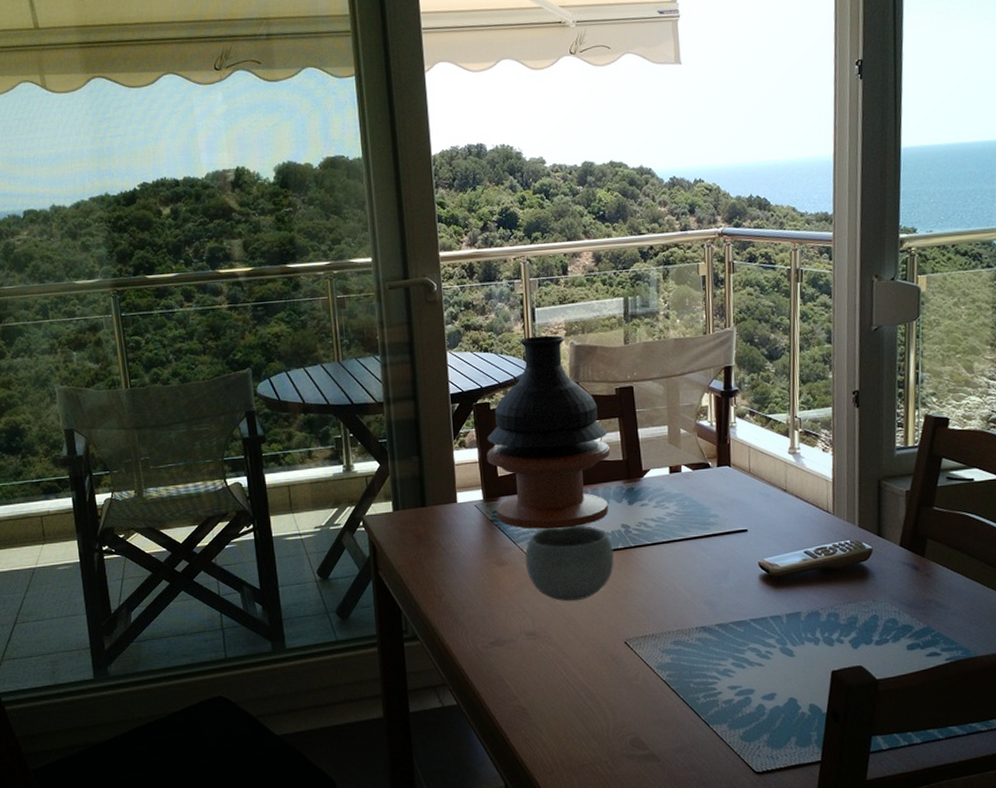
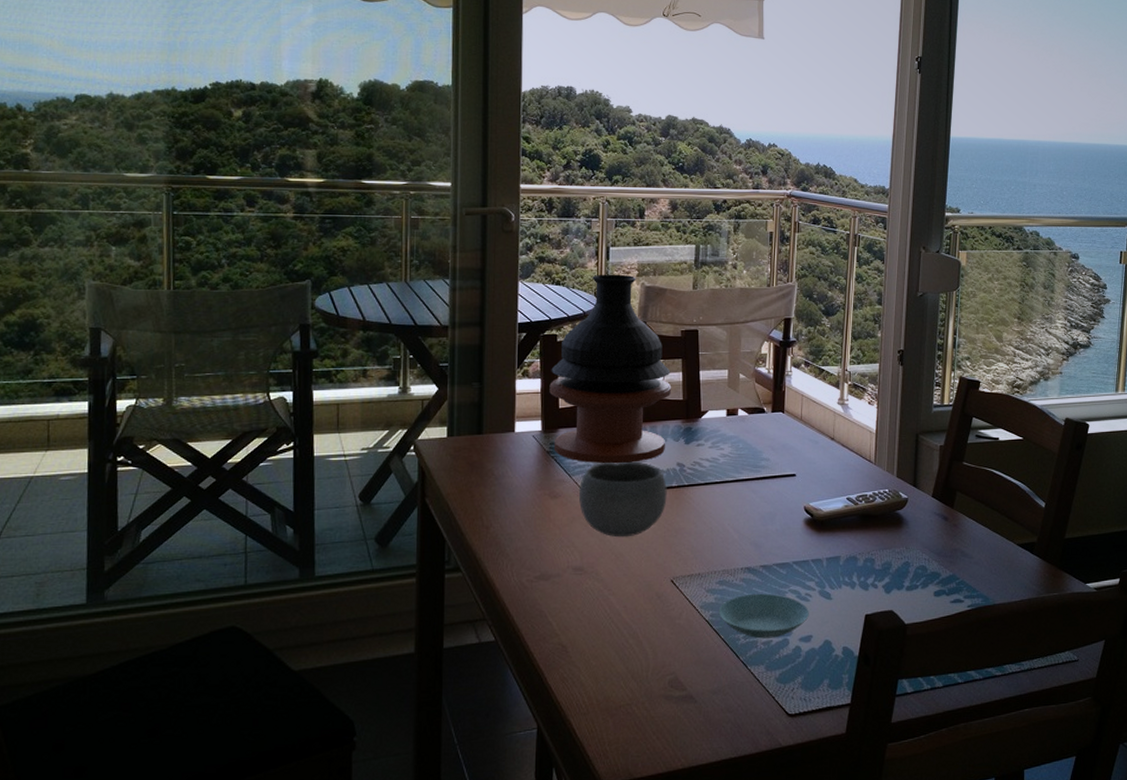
saucer: none [675,652,771,698] -> present [718,593,809,639]

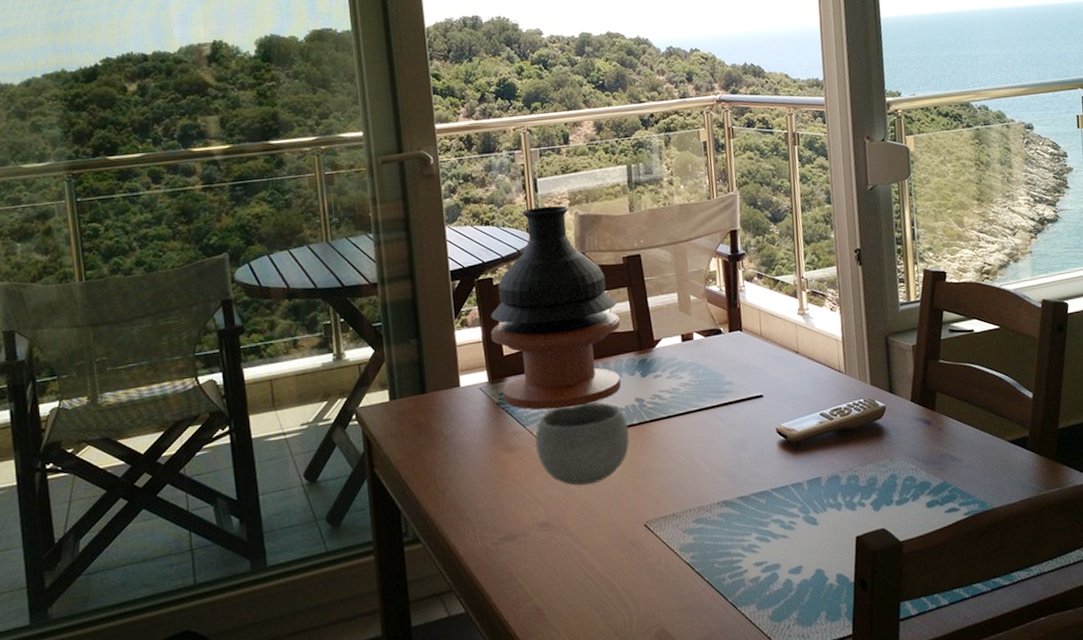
saucer: present [718,593,809,639] -> none [698,526,796,576]

